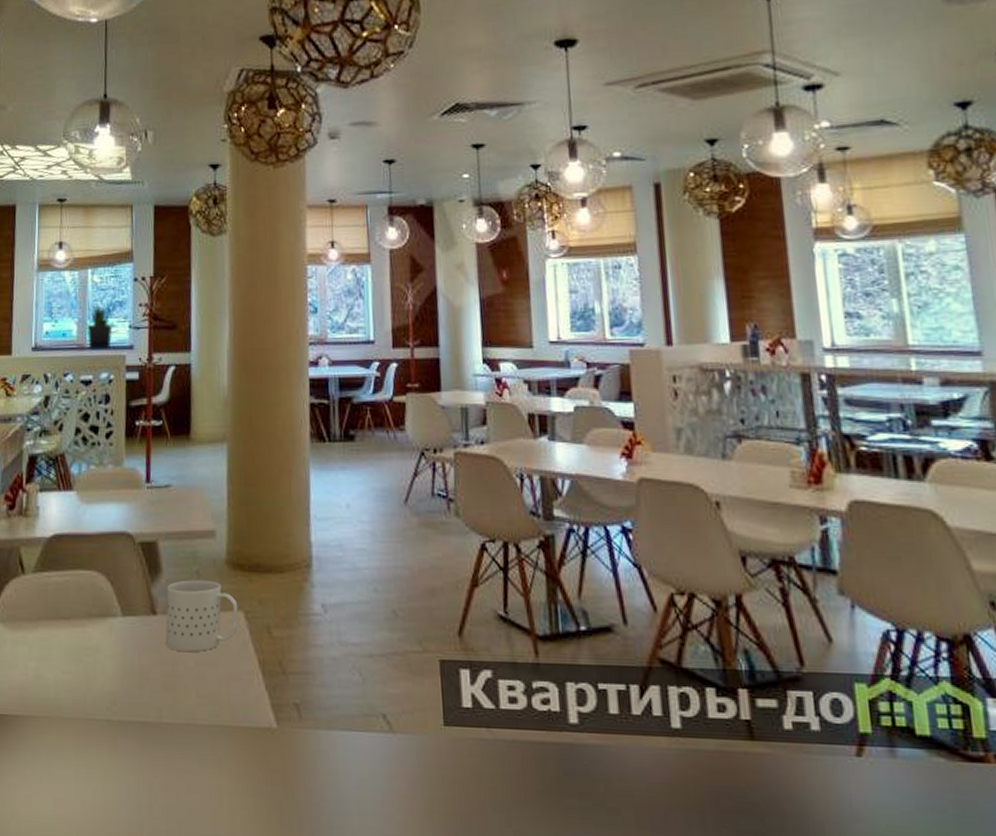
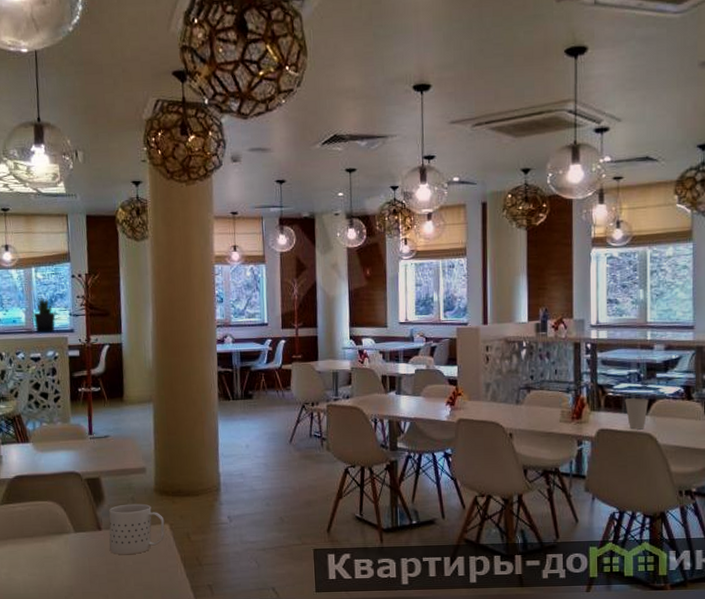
cup: none [886,456,925,503] -> present [625,398,649,430]

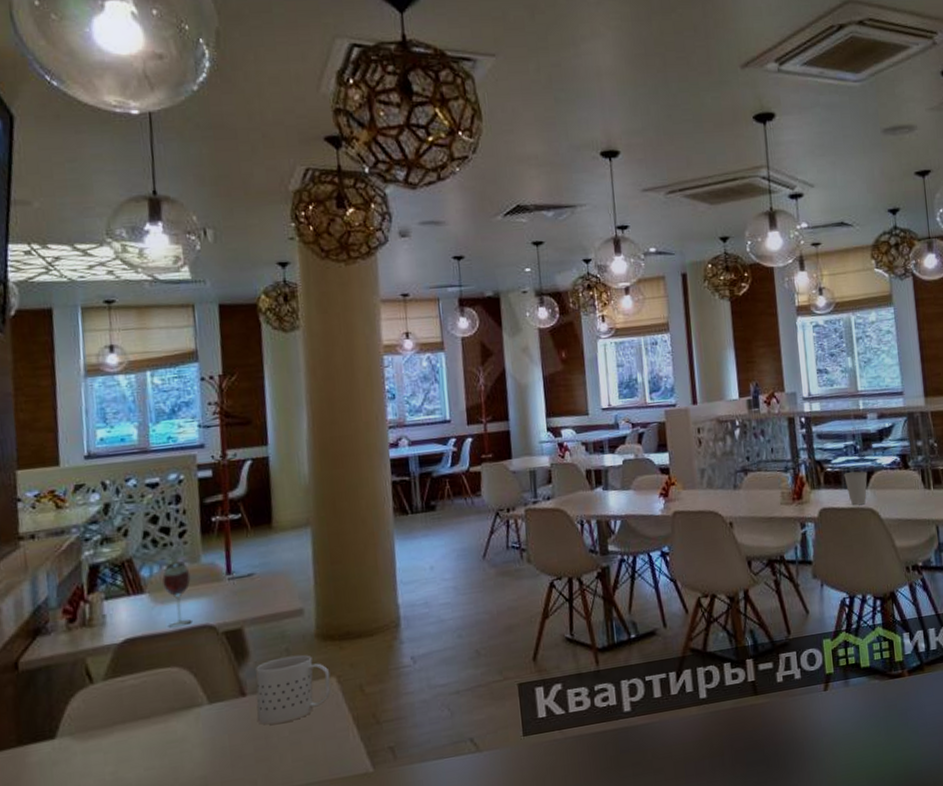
planter: present [34,298,56,333] -> none [149,407,180,452]
wineglass: none [42,421,63,471] -> present [162,561,192,628]

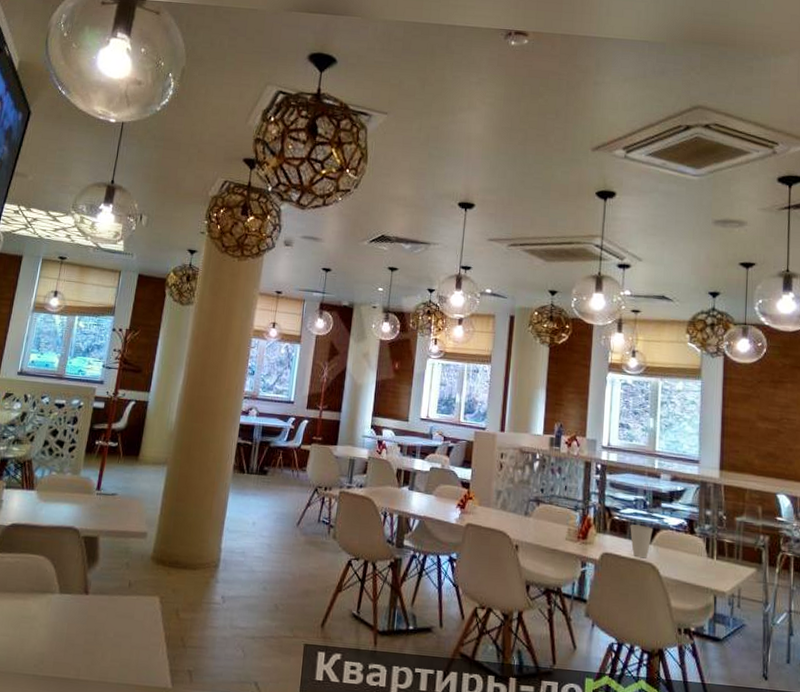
wineglass: present [162,561,192,628] -> none [45,470,70,524]
mug: present [255,654,331,725] -> none [92,569,156,626]

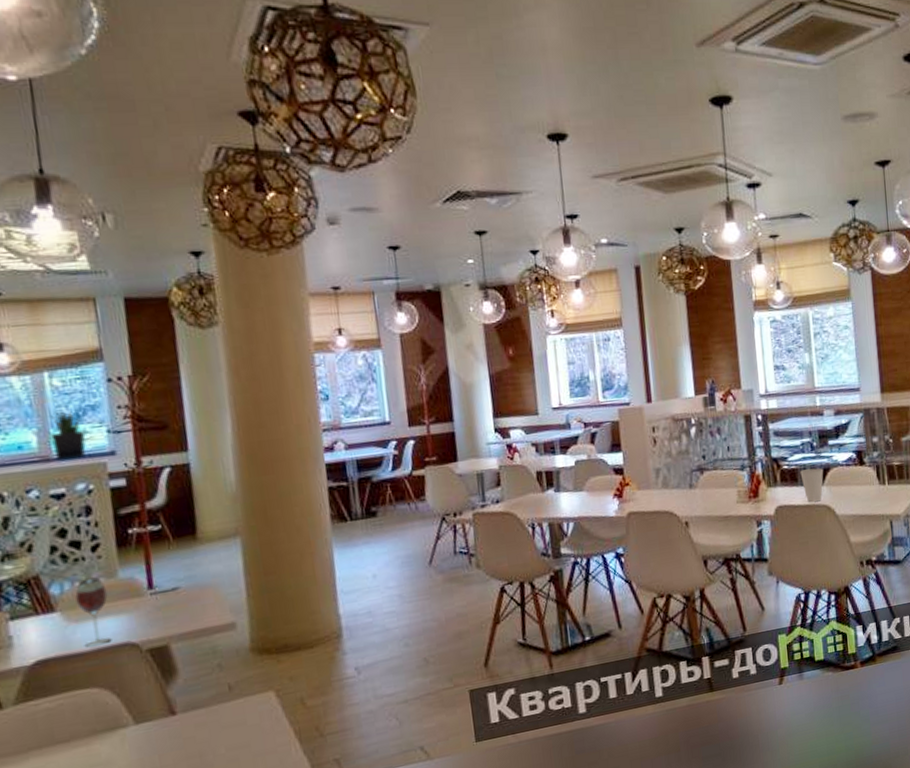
wineglass: none [45,470,70,524] -> present [75,577,112,648]
planter: none [65,346,89,381] -> present [51,412,86,461]

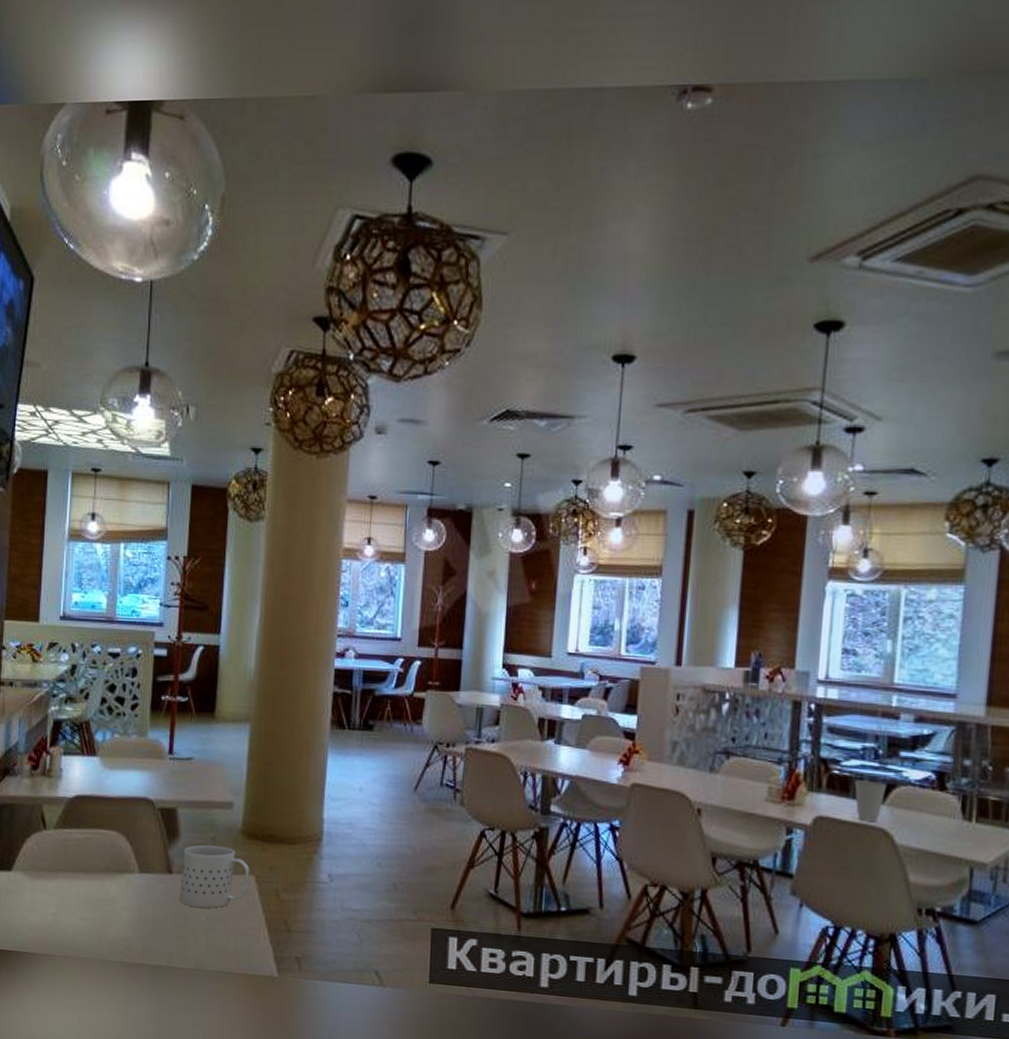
planter: present [51,412,86,461] -> none [117,581,143,624]
wineglass: present [75,577,112,648] -> none [113,732,137,795]
mug: none [185,669,270,744] -> present [179,844,250,909]

